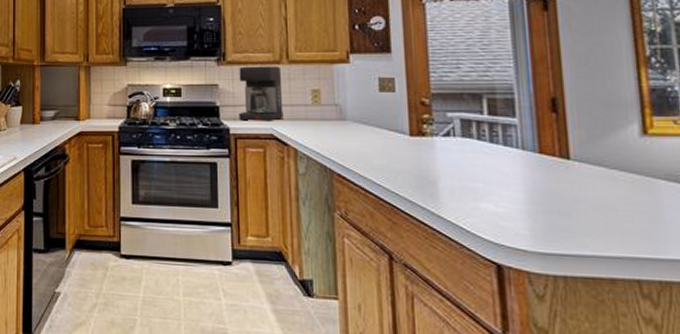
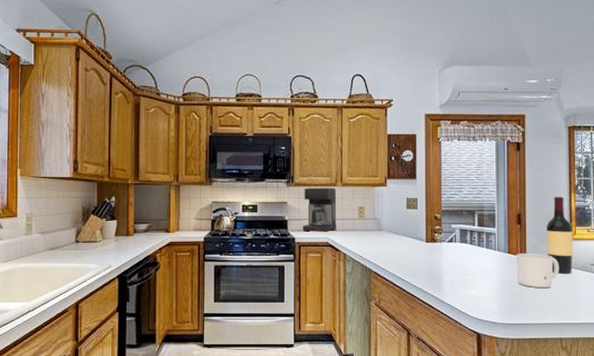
mug: none [552,152,628,206] -> present [516,252,559,289]
wine bottle: none [599,73,652,185] -> present [546,196,573,274]

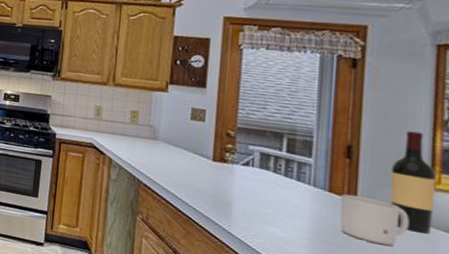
coffee maker: present [303,187,337,233] -> none [65,83,106,133]

